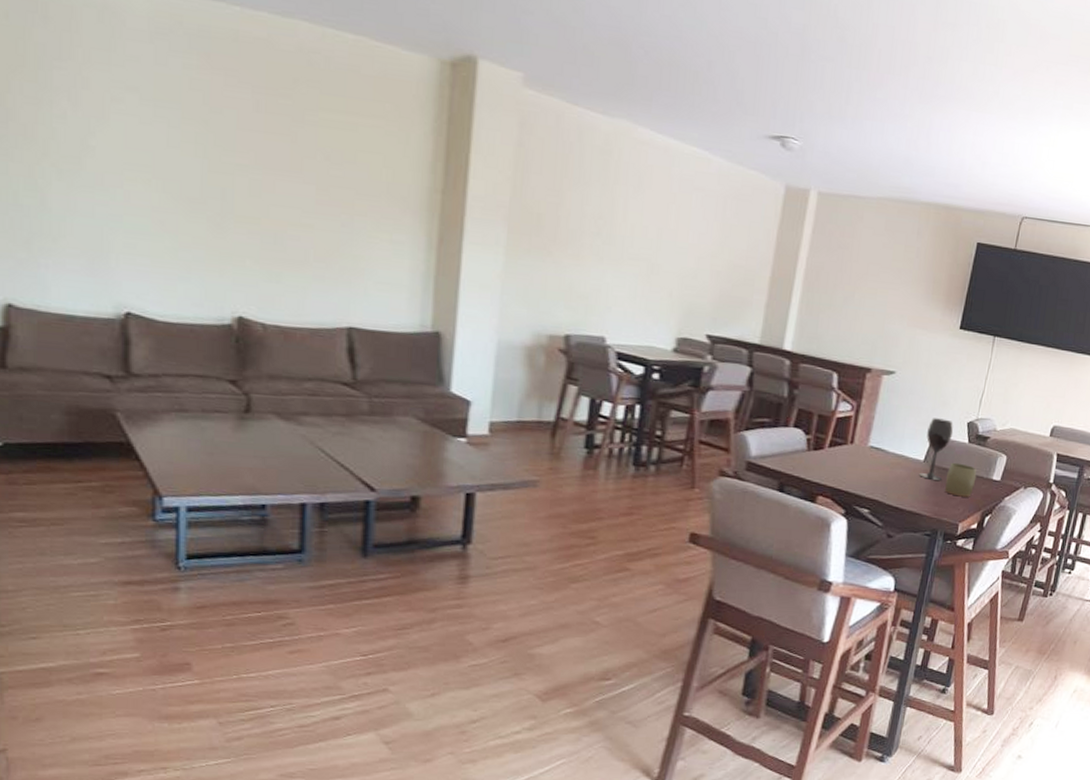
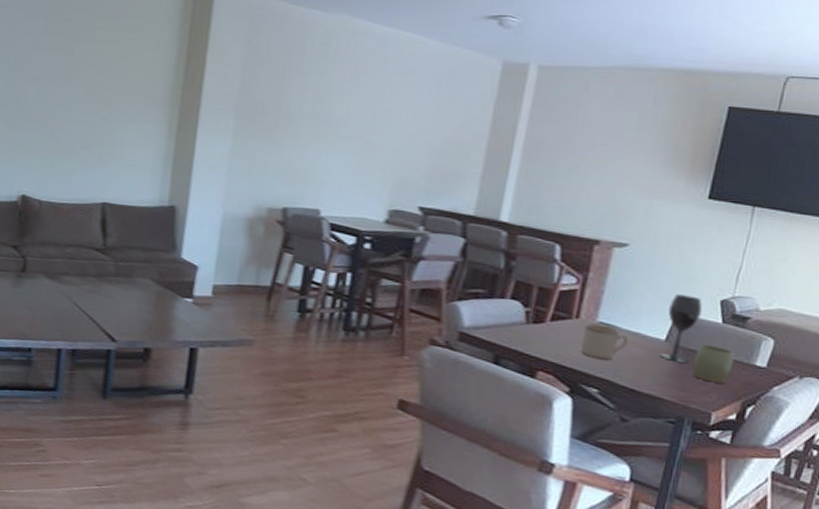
mug: none [854,447,895,482] -> present [581,323,629,360]

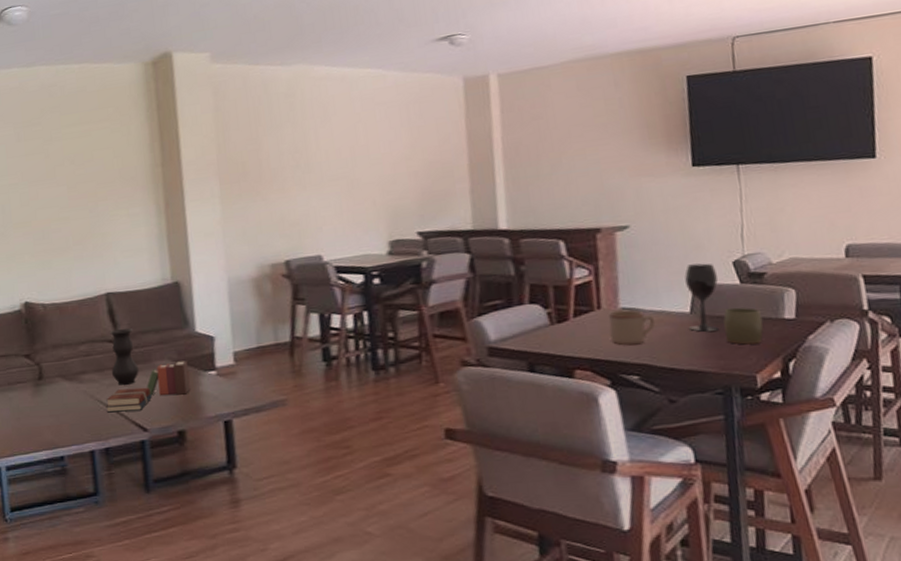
books: none [80,297,127,321] -> present [106,387,152,413]
vase: none [92,239,121,295] -> present [109,328,139,385]
books: none [123,281,167,315] -> present [147,360,190,395]

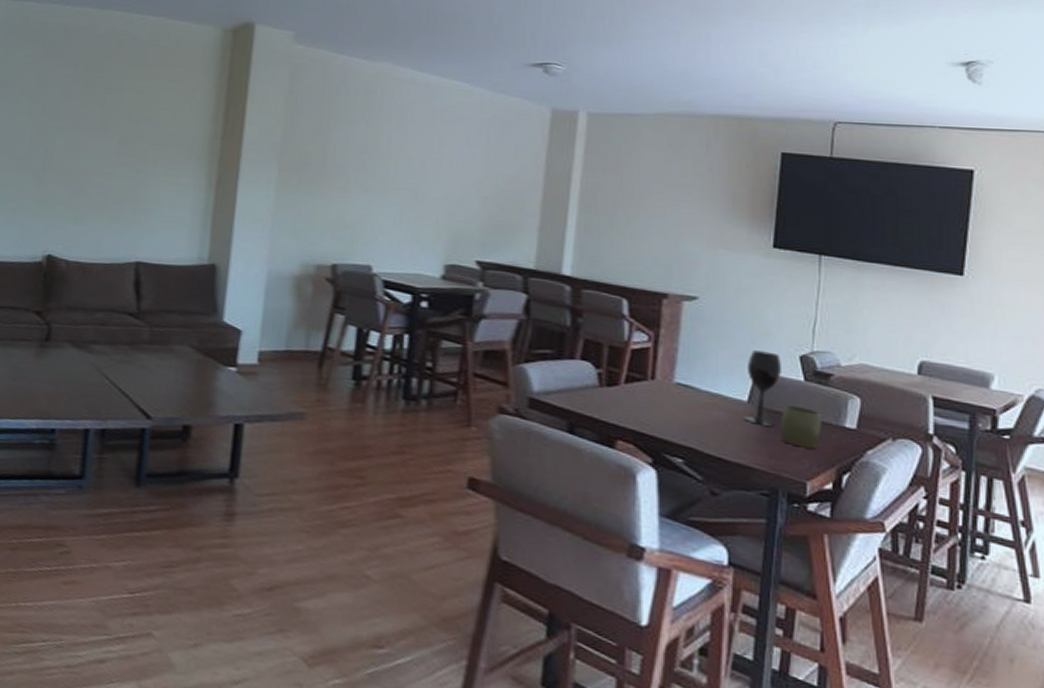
books: present [106,387,152,413] -> none [111,367,163,395]
vase: present [109,328,139,385] -> none [124,303,156,365]
books: present [147,360,190,395] -> none [160,349,208,387]
mug: present [608,309,656,346] -> none [660,384,710,426]

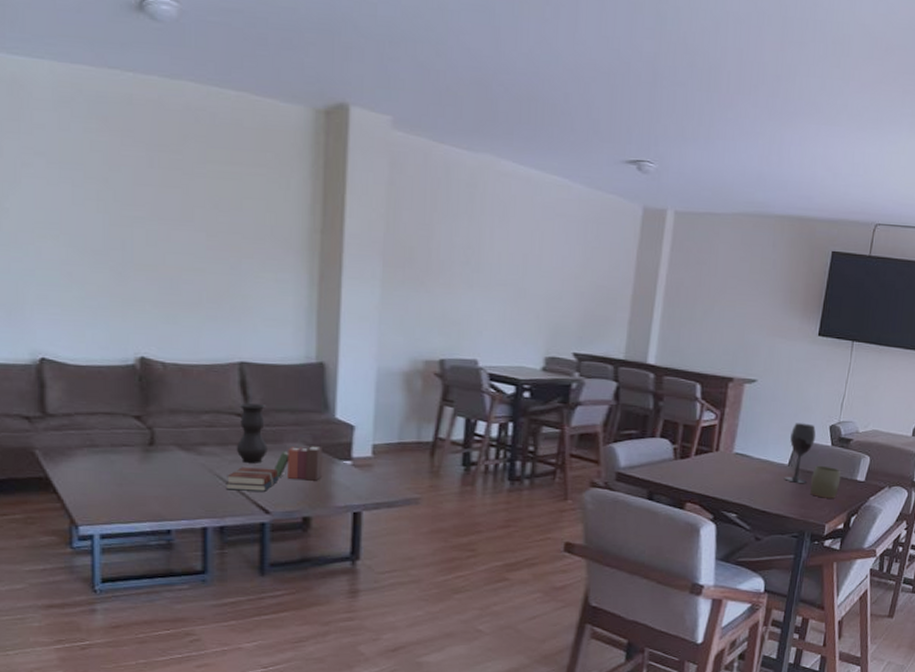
books: none [111,367,163,395] -> present [225,467,279,492]
vase: none [124,303,156,365] -> present [236,403,268,463]
books: none [160,349,208,387] -> present [275,446,322,481]

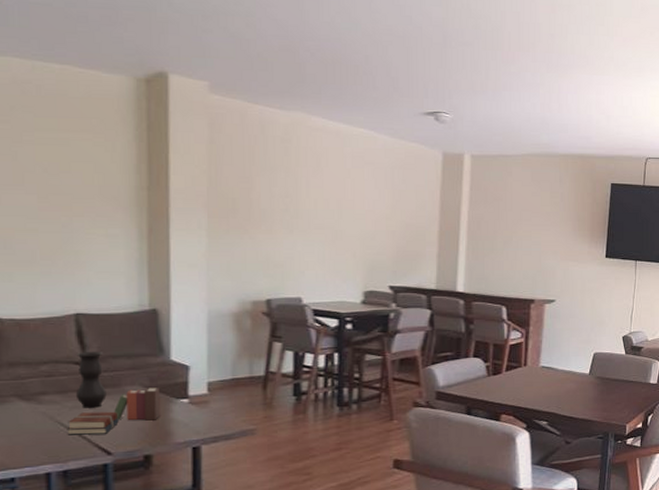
wine glass: present [785,423,816,483] -> none [587,336,611,389]
mug: present [810,465,841,499] -> none [610,372,636,401]

